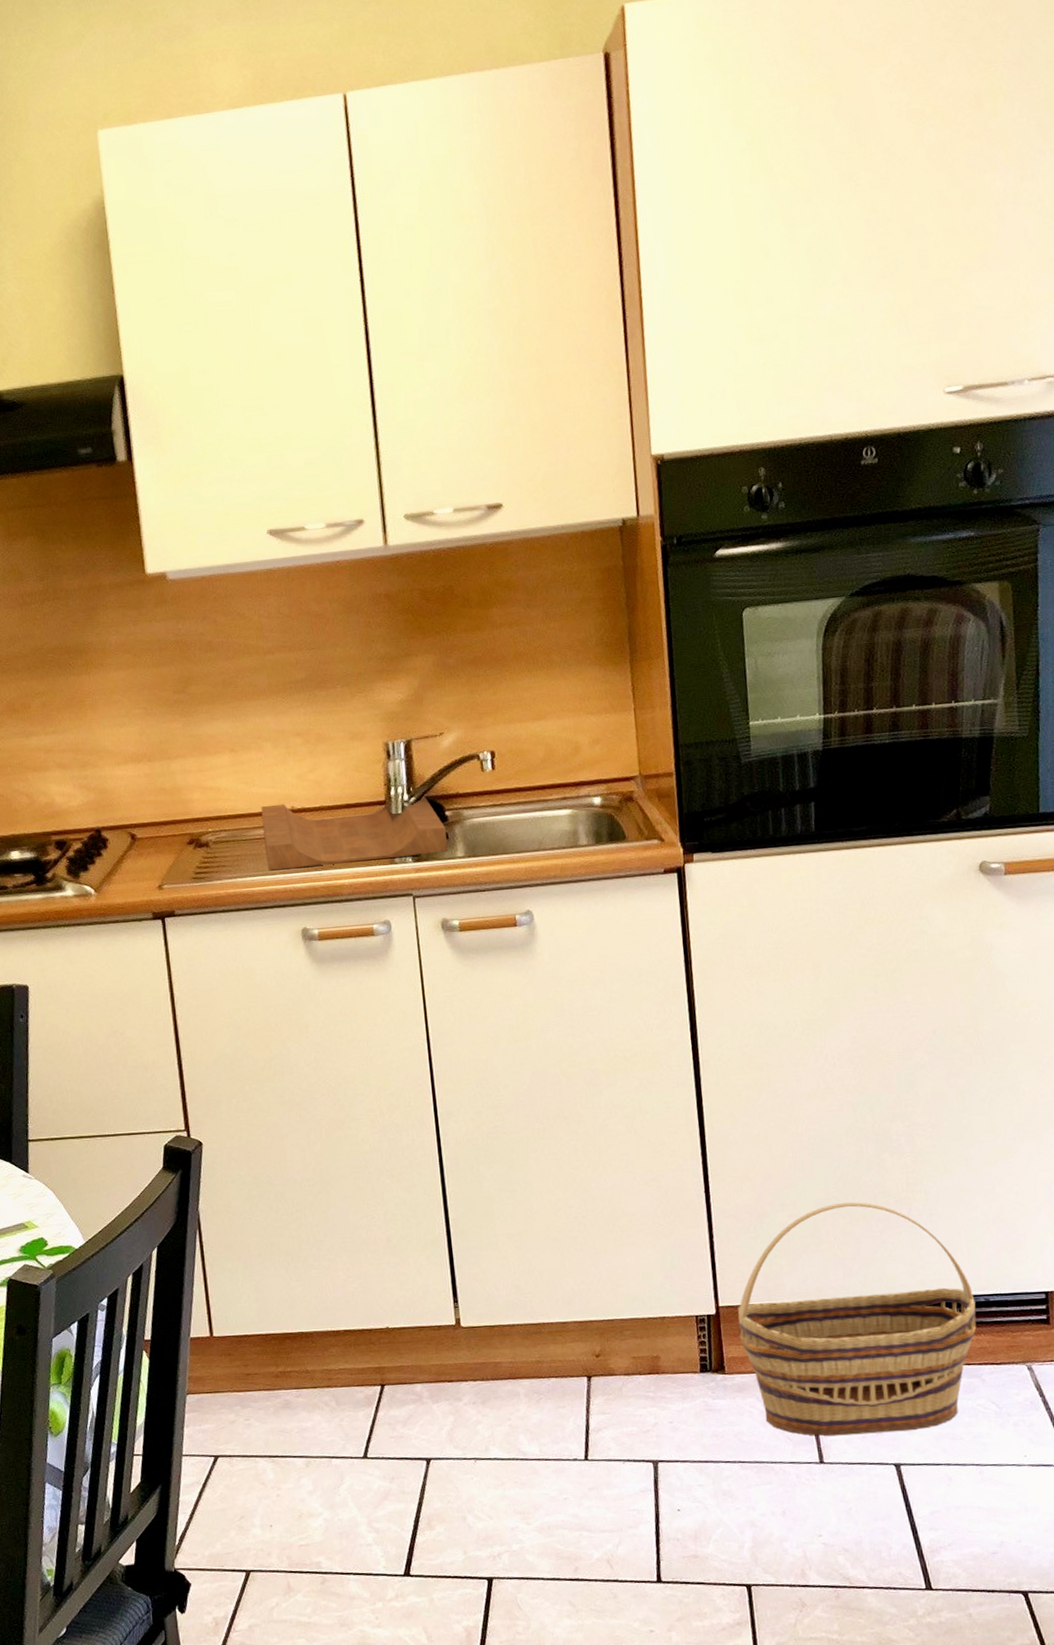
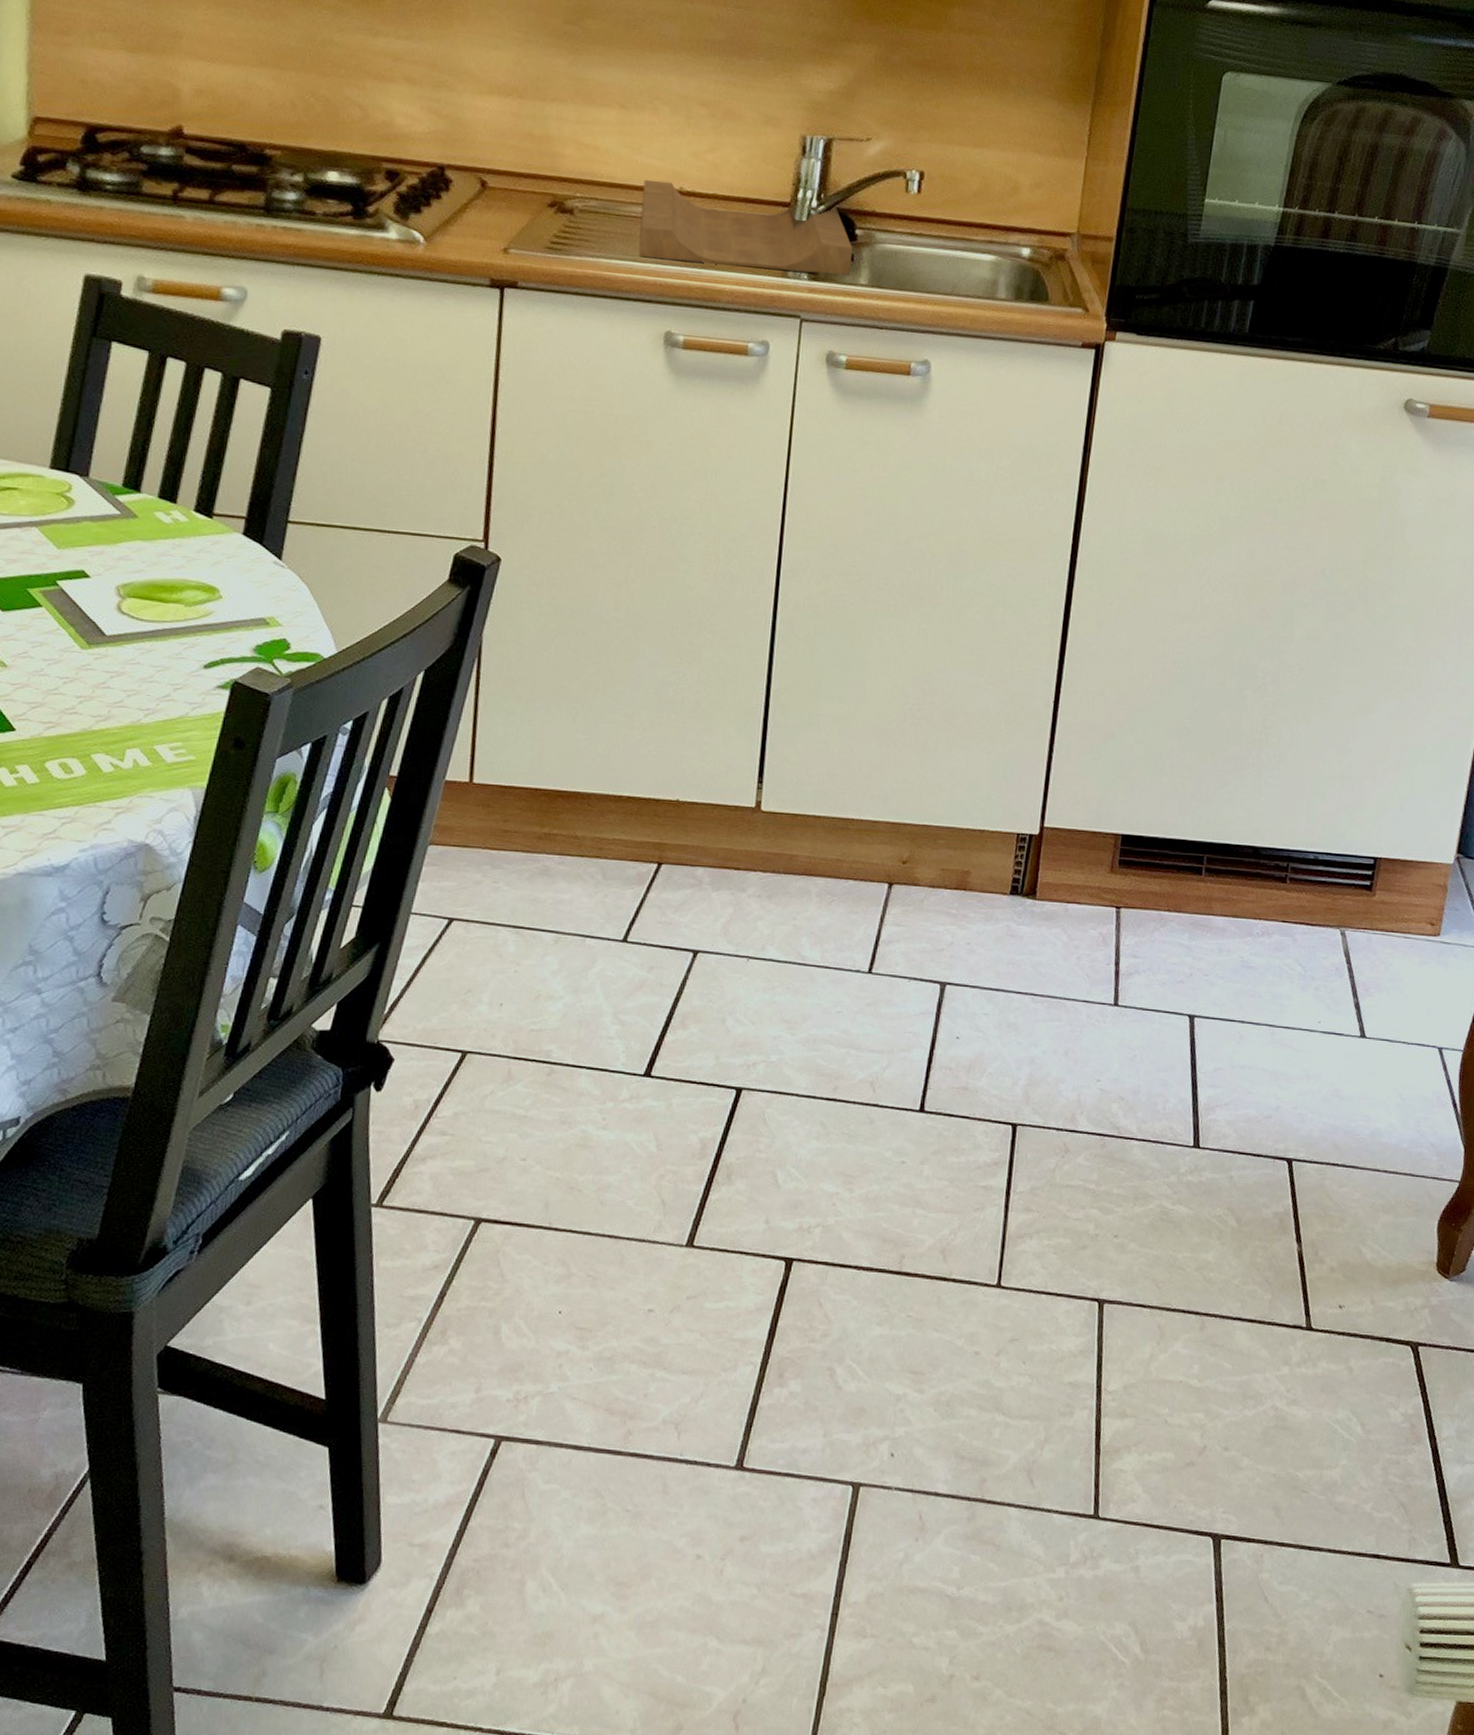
basket: present [738,1202,977,1436] -> none [1058,735,1305,982]

